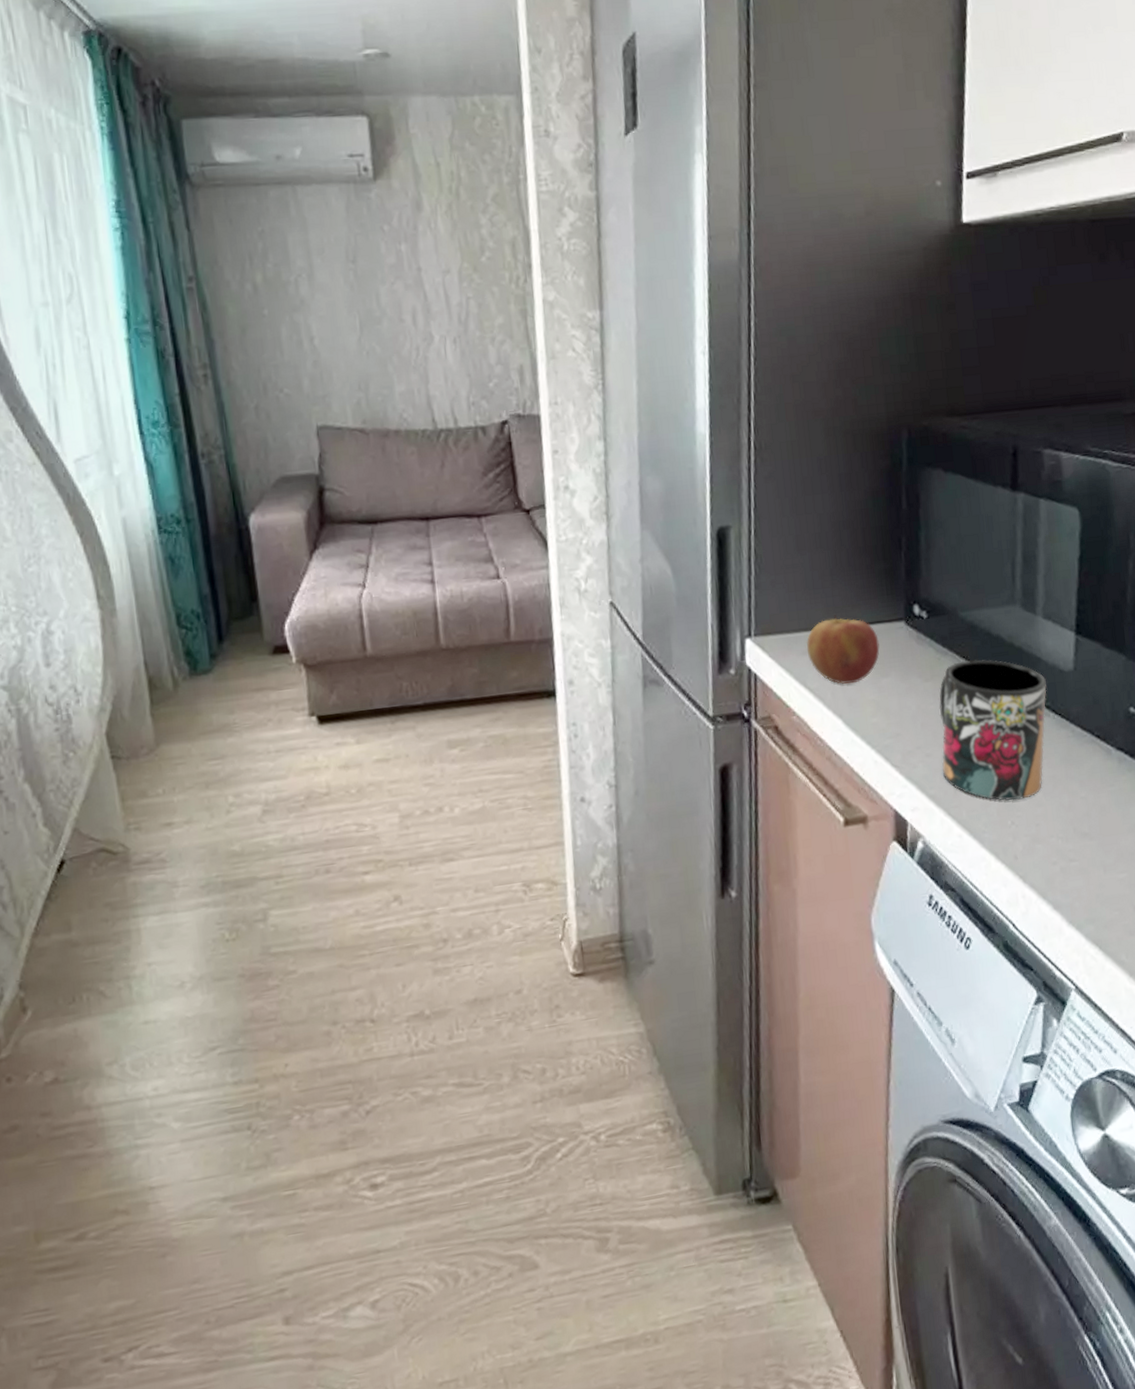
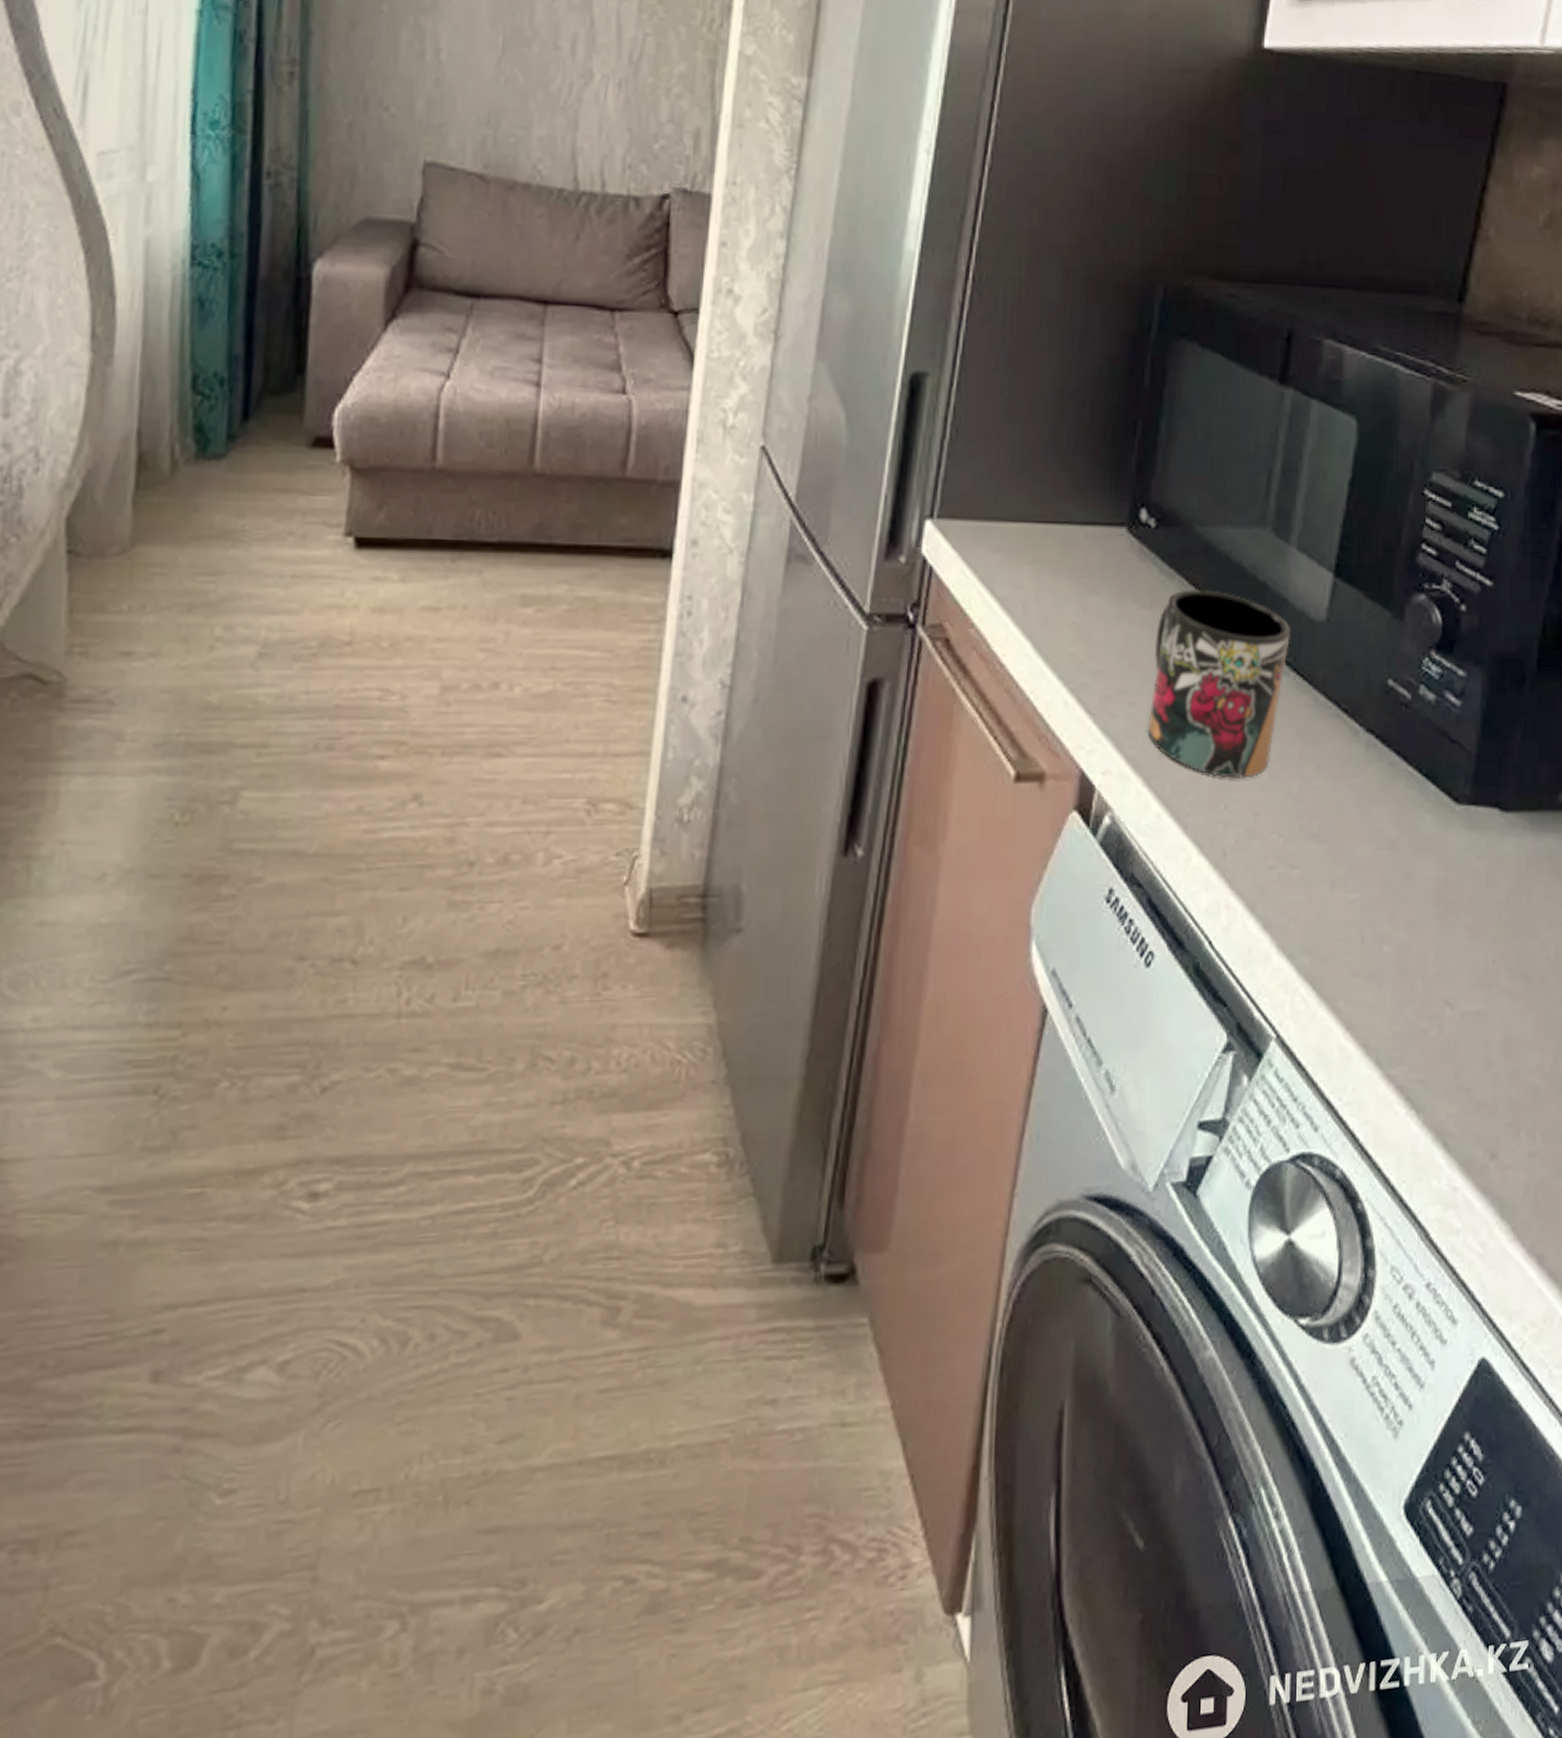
apple: present [806,615,880,684] -> none [1000,506,1092,598]

